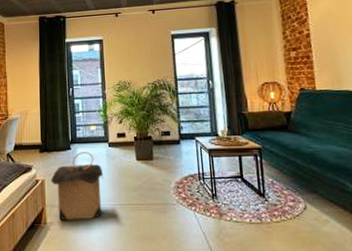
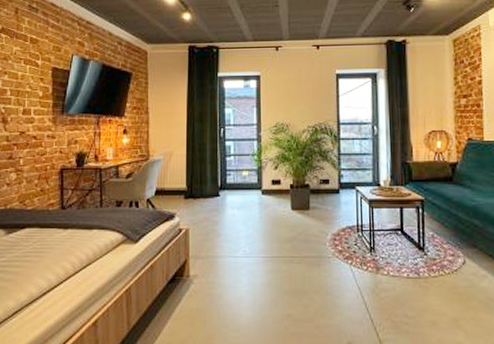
laundry hamper: present [50,151,104,220] -> none [195,198,255,273]

